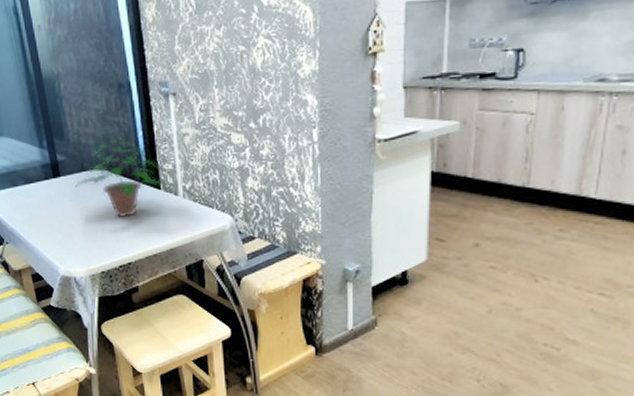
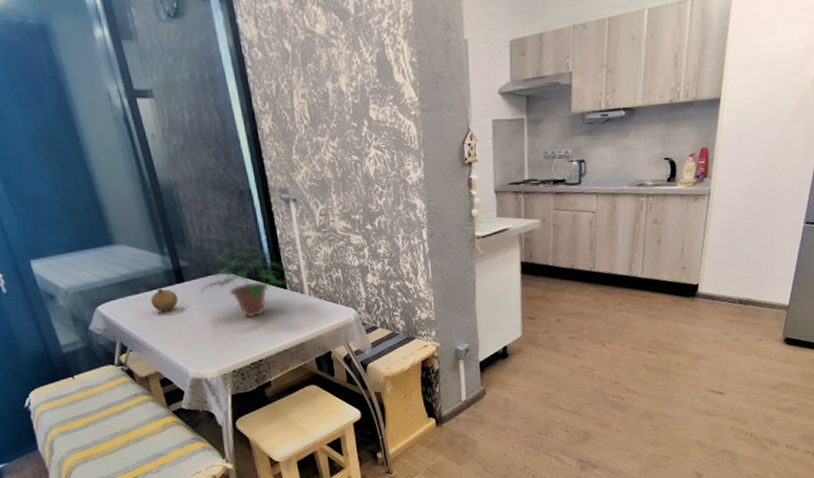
fruit: none [28,182,53,206] -> present [151,288,178,312]

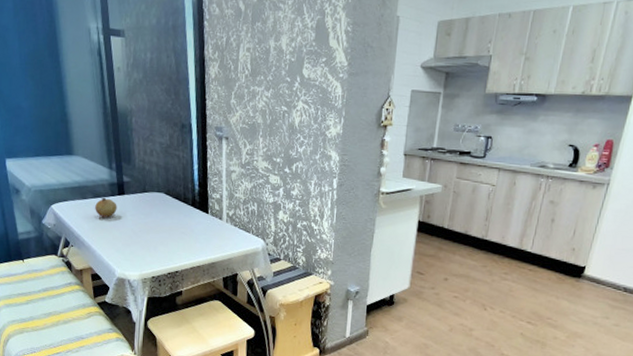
potted plant: present [201,235,293,319] -> none [137,160,214,234]

